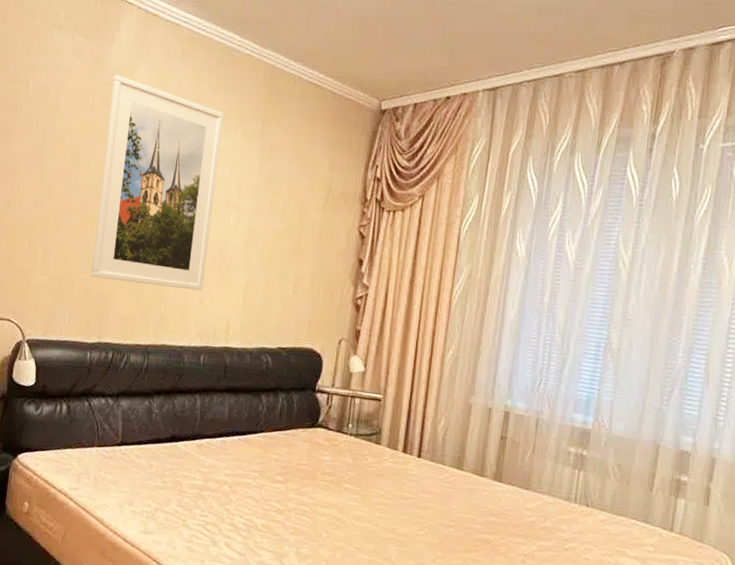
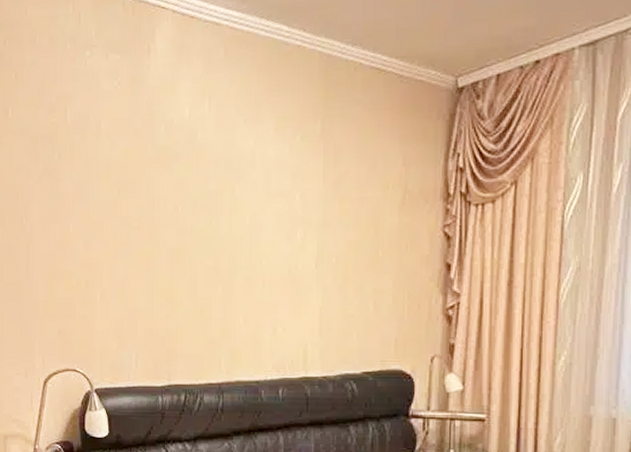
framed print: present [91,75,223,291] -> none [153,91,278,319]

